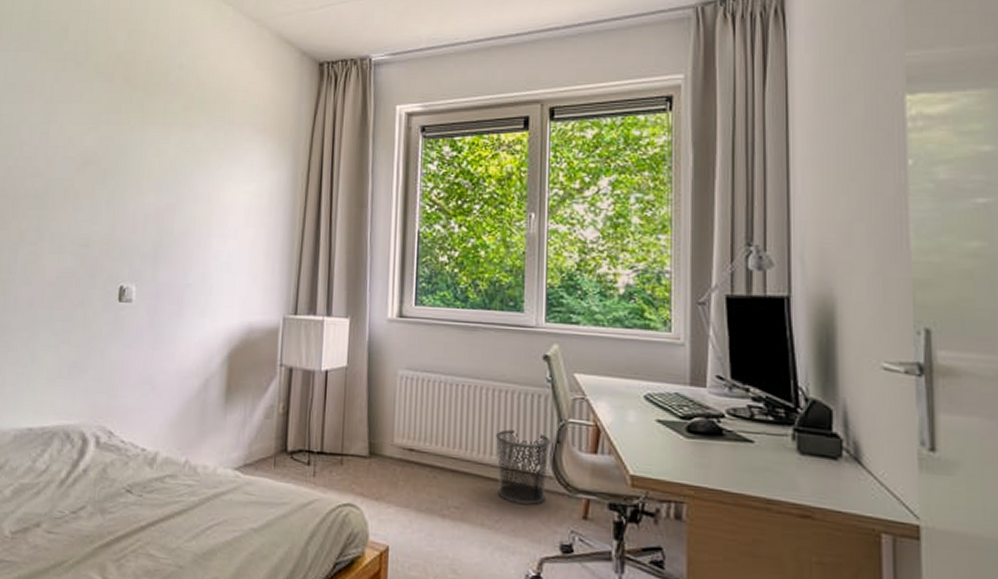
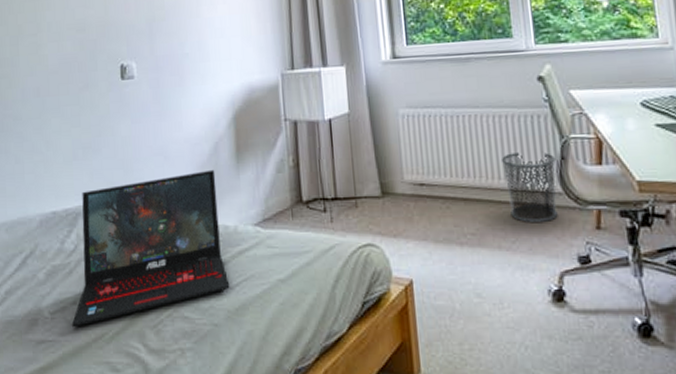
laptop: none [31,406,202,551] -> present [71,169,230,328]

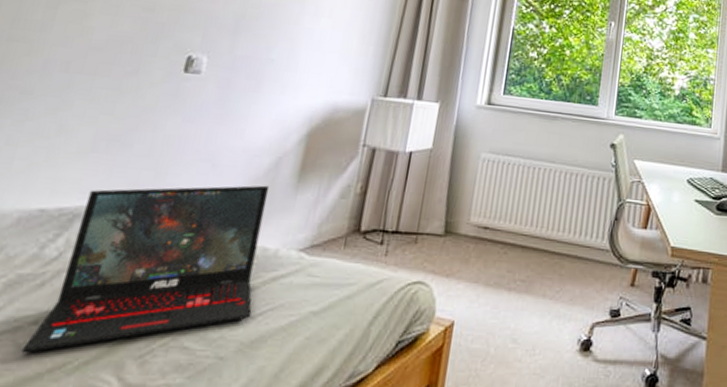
waste bin: present [502,152,558,224] -> none [561,208,611,276]

